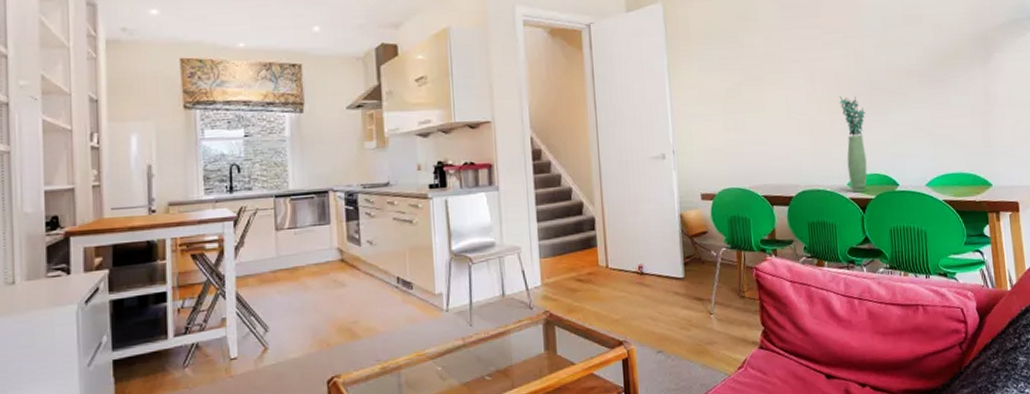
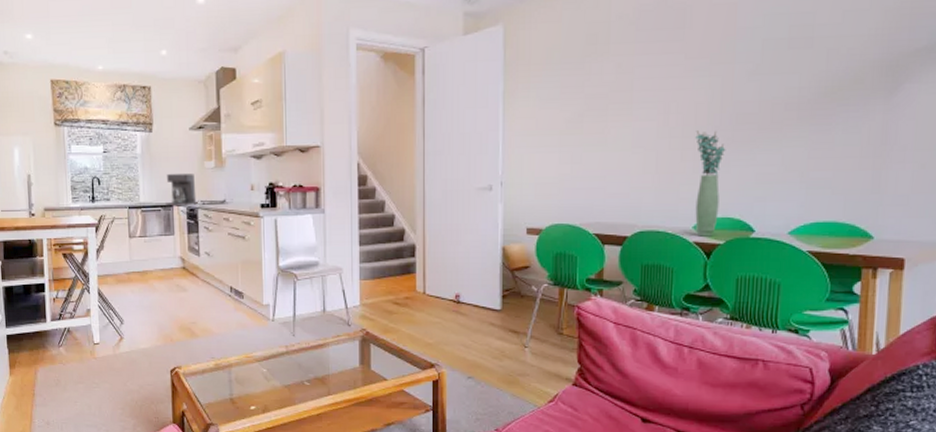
coffee maker: none [319,156,358,193] -> present [165,174,198,207]

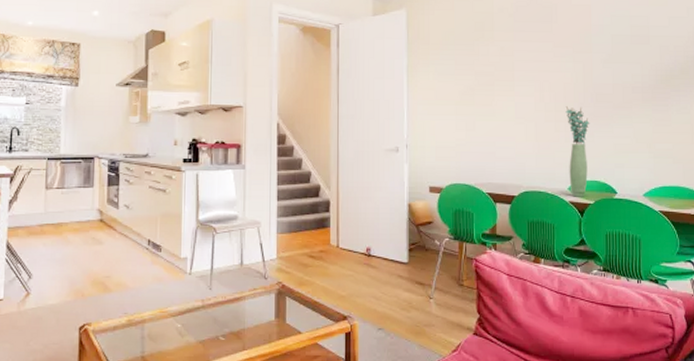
coffee maker: present [165,174,198,207] -> none [87,127,120,159]

